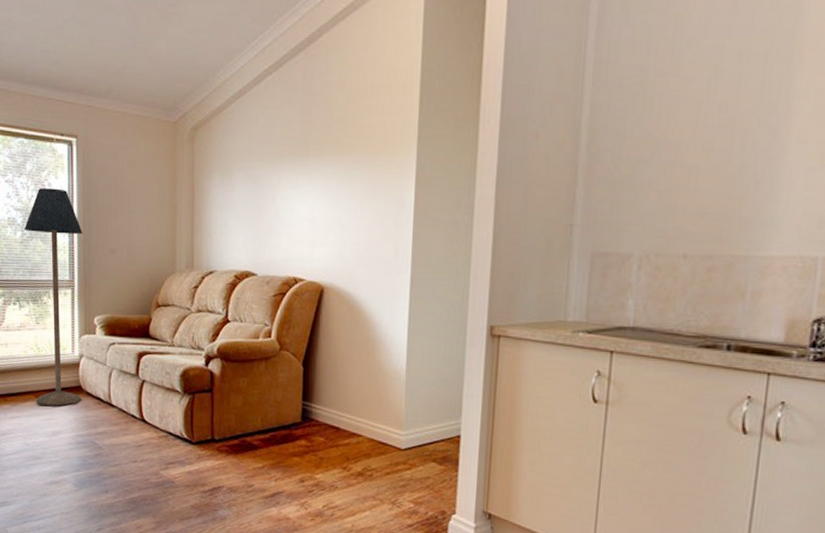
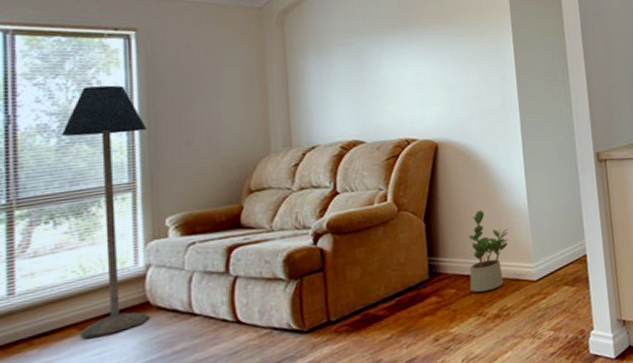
potted plant: none [337,365,382,448] -> present [469,210,508,293]

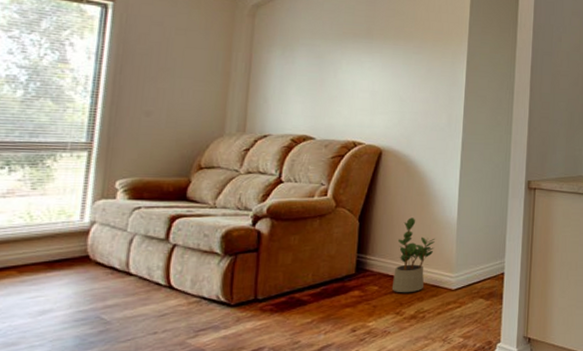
floor lamp: present [60,85,151,338] -> none [18,47,111,281]

